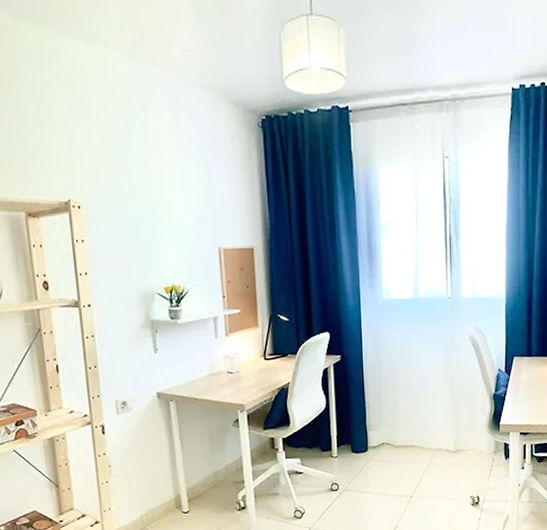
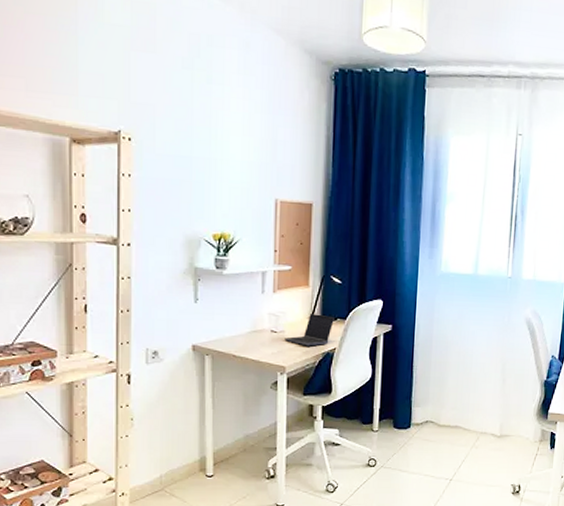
laptop computer: none [241,352,286,384] -> present [284,314,334,346]

